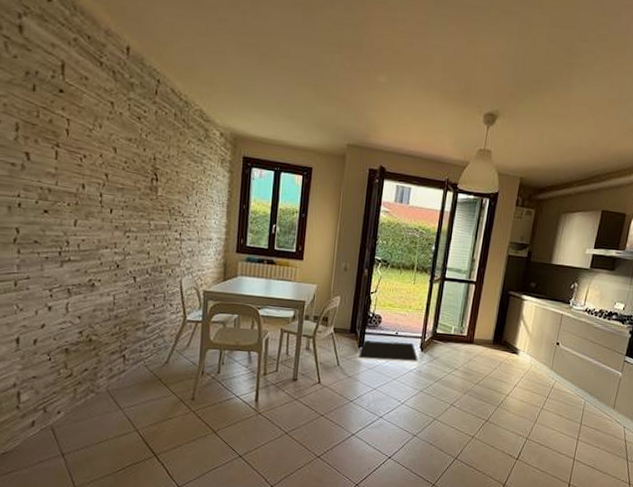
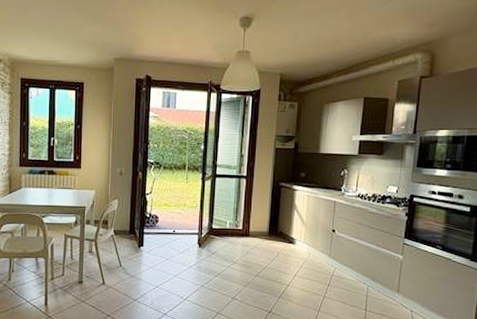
door mat: present [357,340,419,364] -> none [138,239,198,260]

